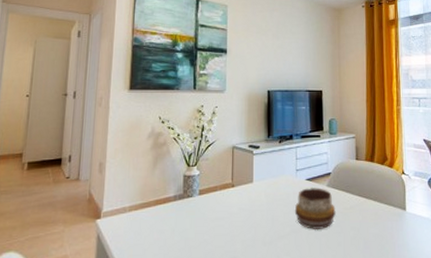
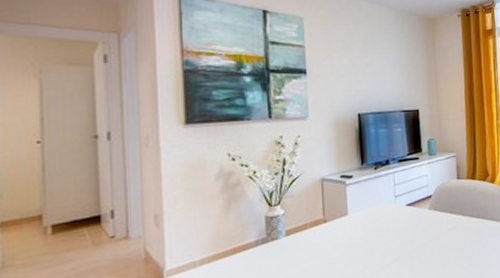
decorative bowl: present [294,188,336,231] -> none [395,212,439,255]

